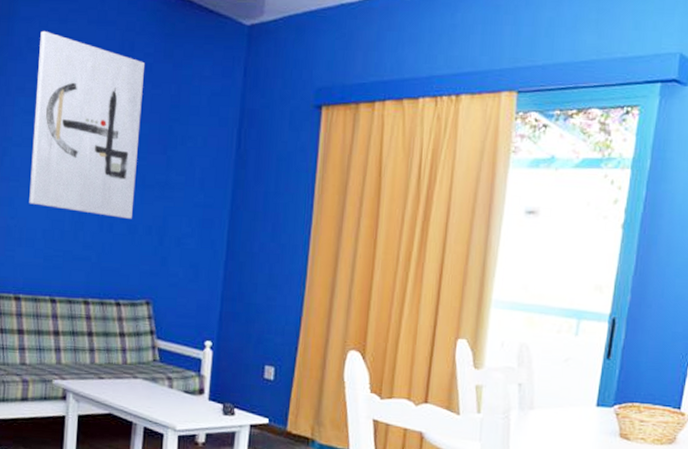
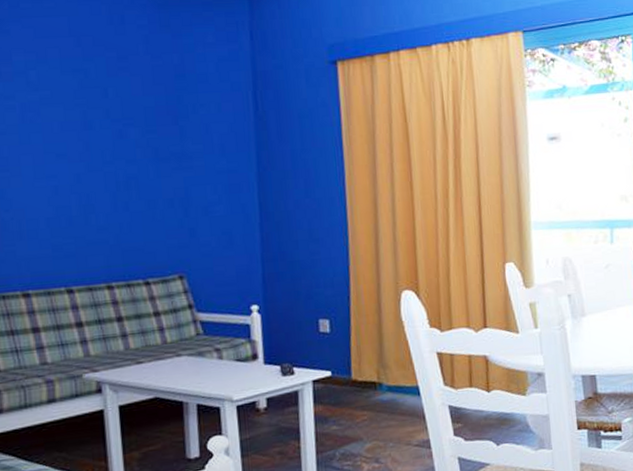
wall art: present [29,30,145,219] -> none [11,10,150,195]

